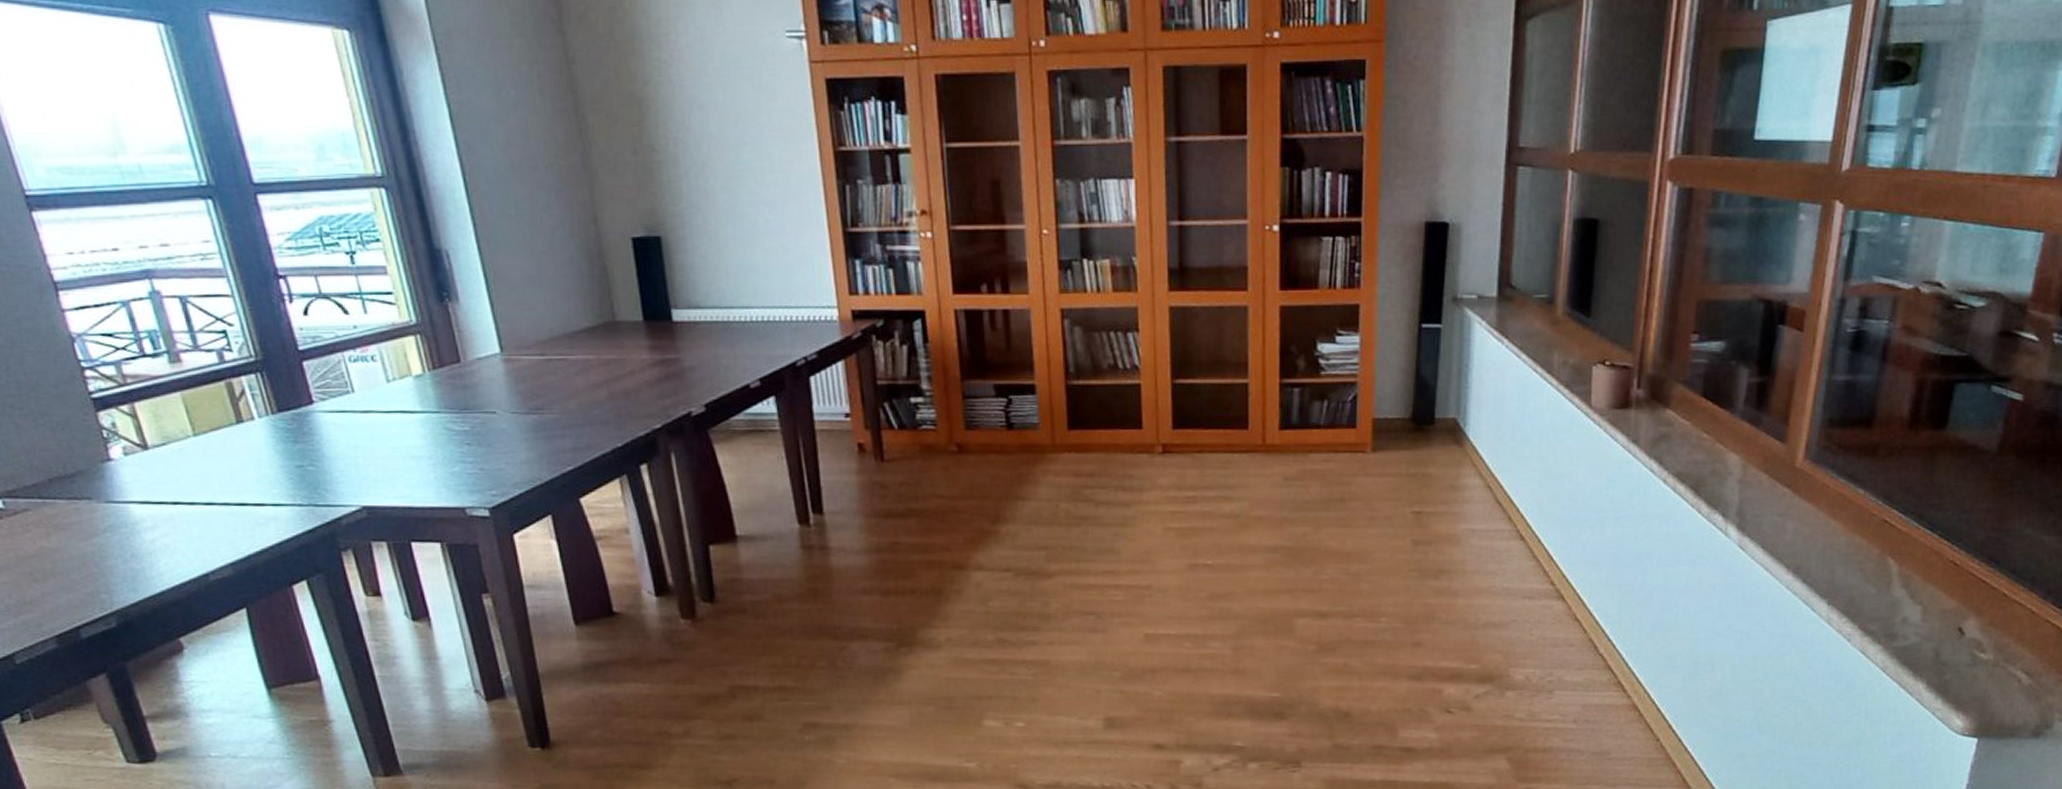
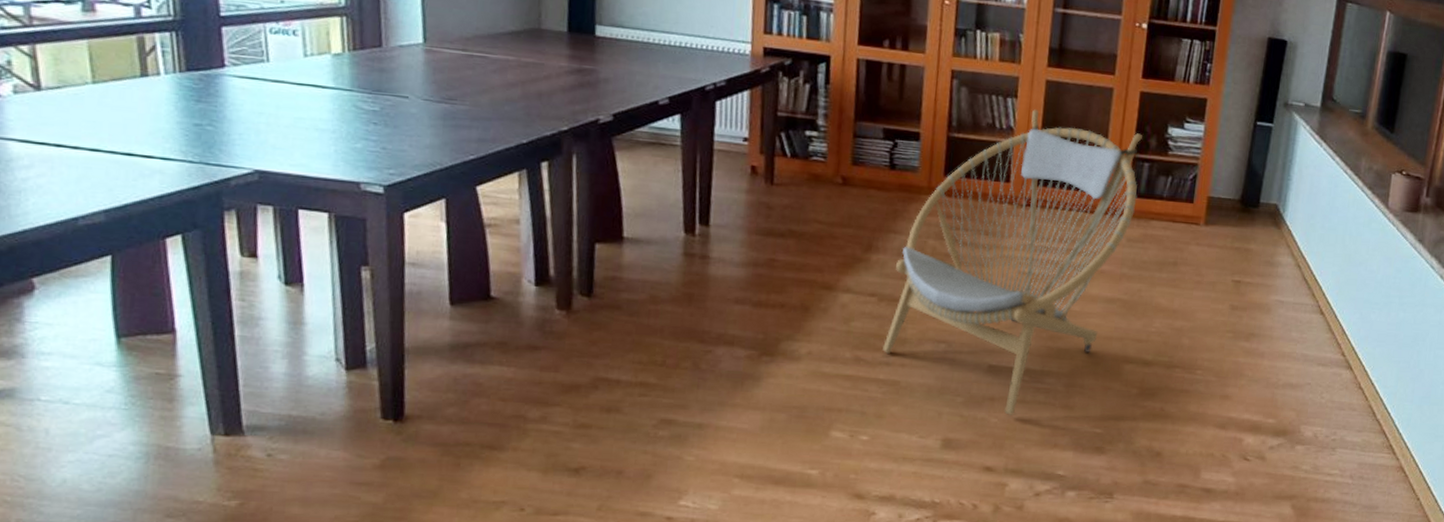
armchair: none [1027,342,1290,686] -> present [883,109,1142,415]

